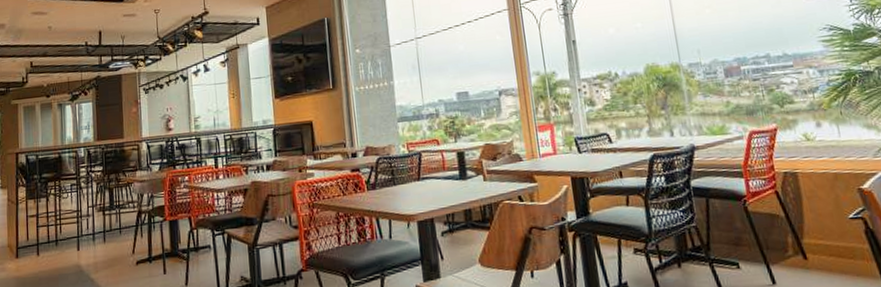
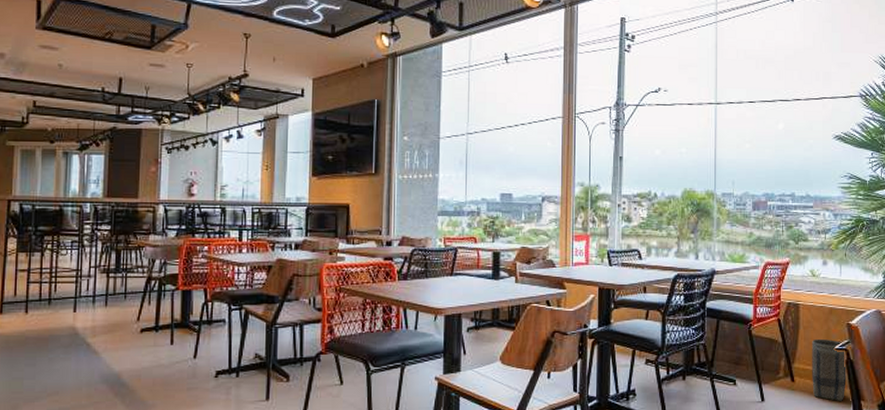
basket: none [820,208,871,278] -> present [812,340,846,401]

